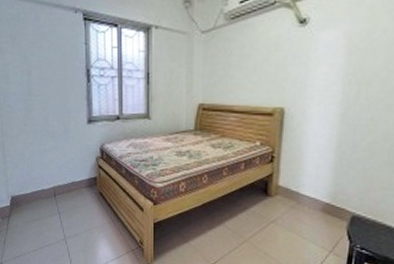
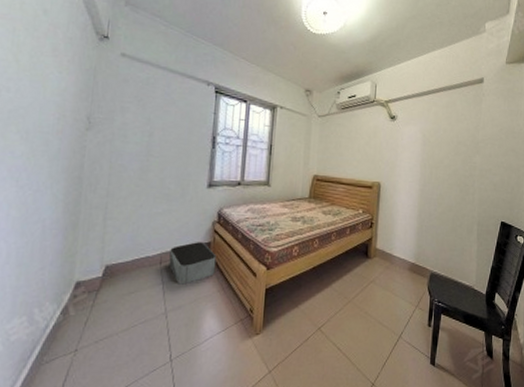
storage bin: none [61,177,104,216] -> present [169,242,217,285]

